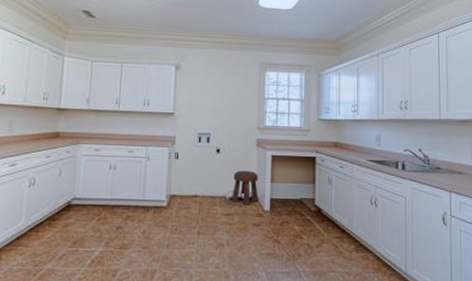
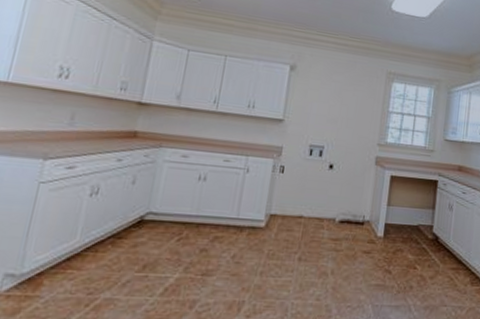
stool: present [231,170,258,205] -> none [341,190,374,230]

